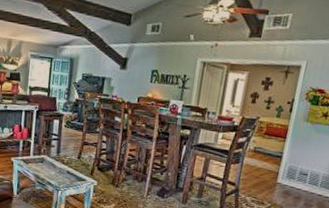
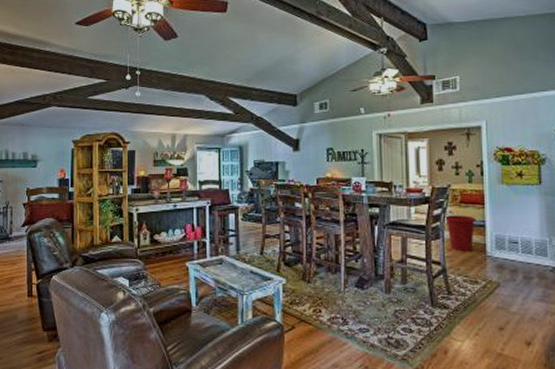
waste bin: none [246,144,276,178] -> present [444,215,477,252]

